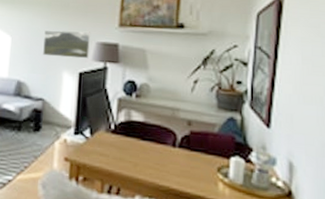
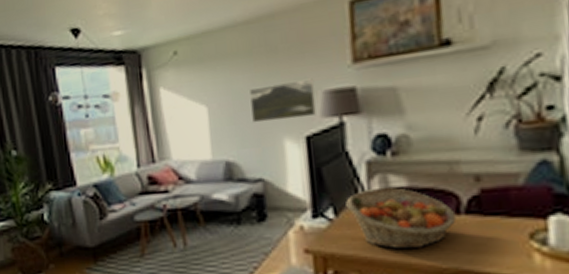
fruit basket: none [99,118,173,168] -> present [346,186,457,249]

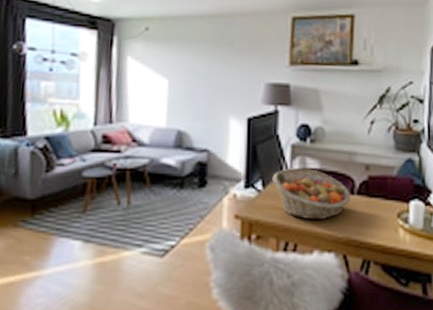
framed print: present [250,78,316,123] -> none [206,70,258,102]

